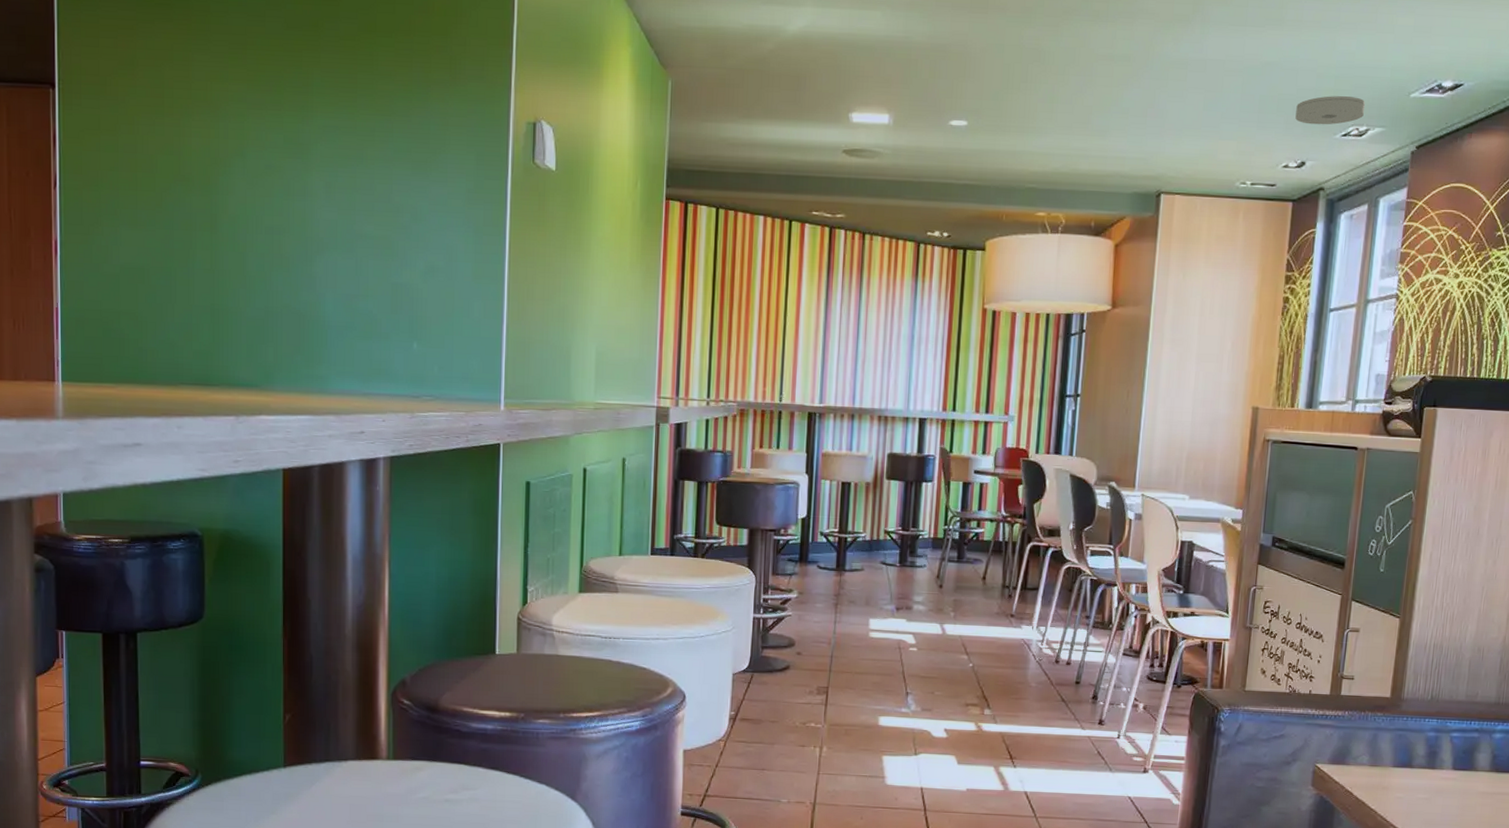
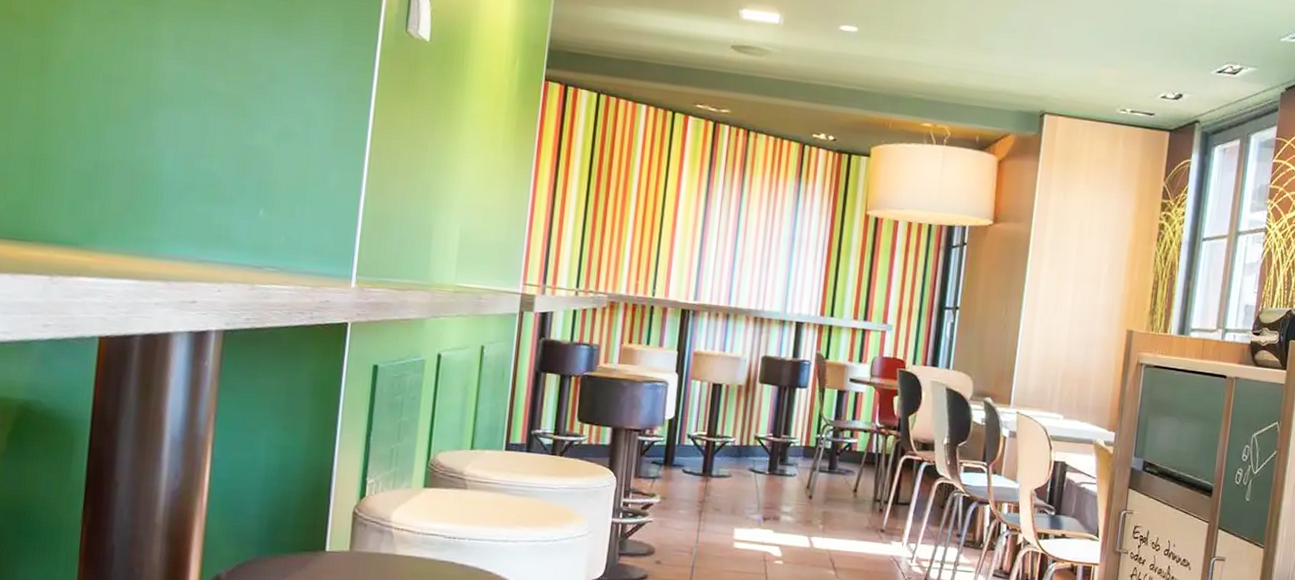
smoke detector: present [1295,96,1366,125] -> none [1174,33,1240,61]

